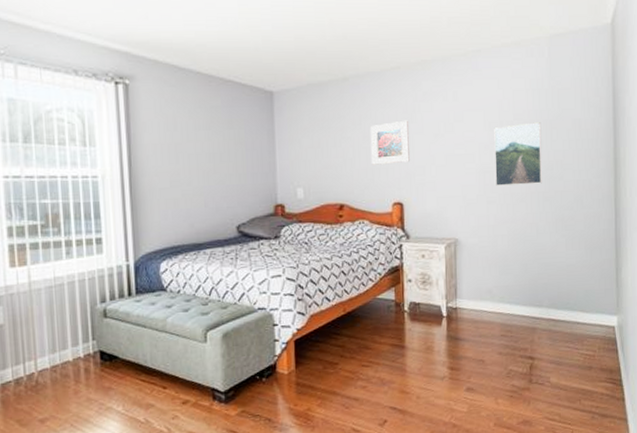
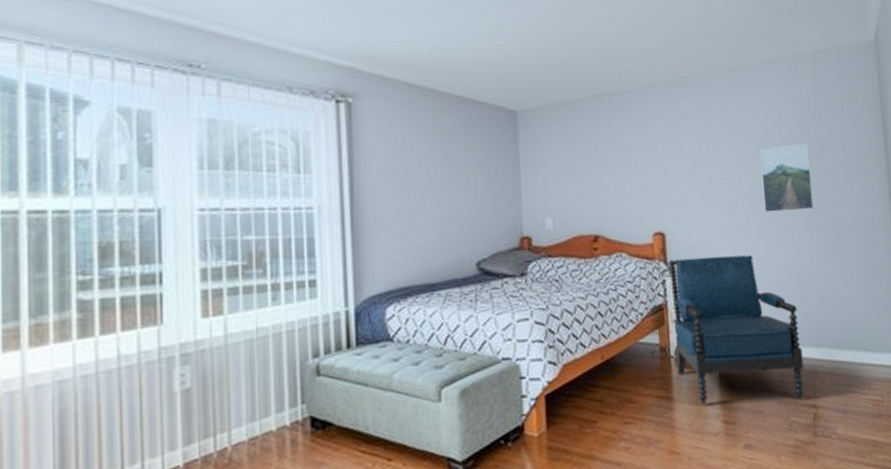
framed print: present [370,120,410,165] -> none [625,141,670,191]
chair: none [405,224,524,353] -> present [668,255,804,405]

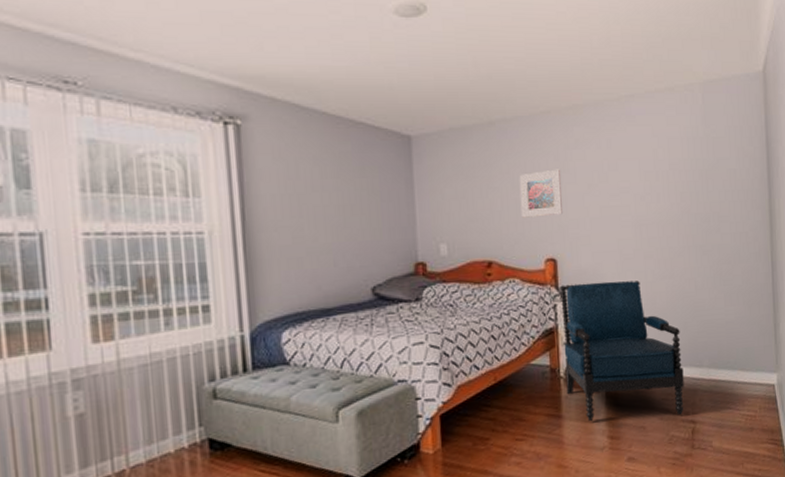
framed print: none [625,141,670,191] -> present [519,169,563,218]
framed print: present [759,143,814,212] -> none [649,172,699,240]

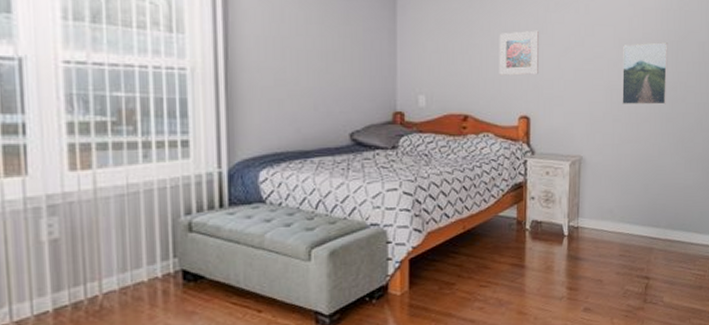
chair: present [559,280,684,422] -> none [530,141,642,273]
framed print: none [649,172,699,240] -> present [622,42,668,105]

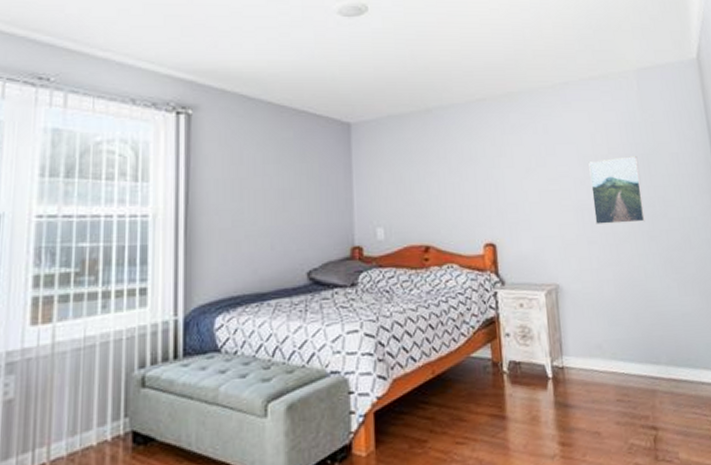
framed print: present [499,30,540,76] -> none [456,153,501,202]

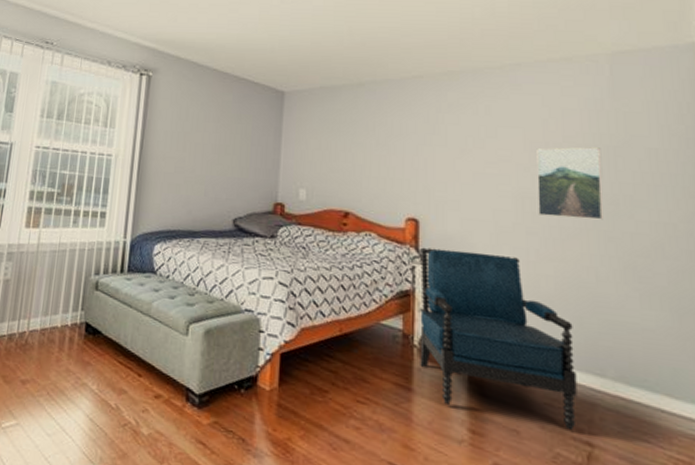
chair: none [499,267,642,425] -> present [419,247,577,431]

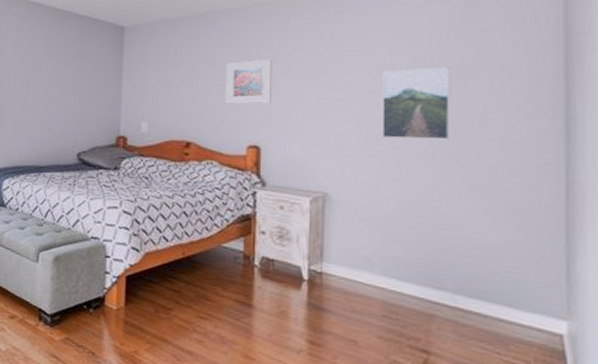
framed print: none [383,131,431,176] -> present [225,59,273,104]
chair: present [419,247,577,431] -> none [260,173,416,340]

